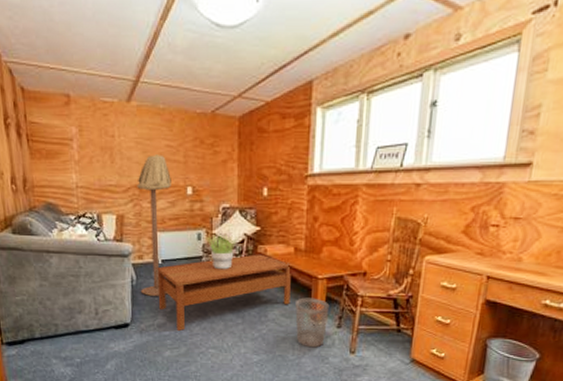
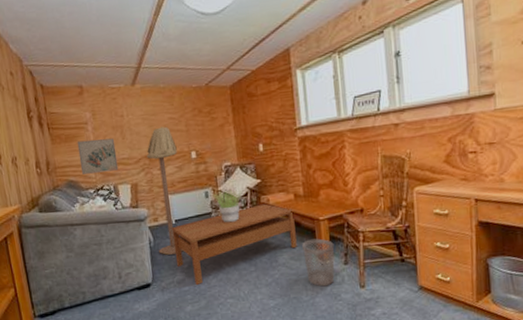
wall art: none [59,159,104,198] -> present [77,138,119,174]

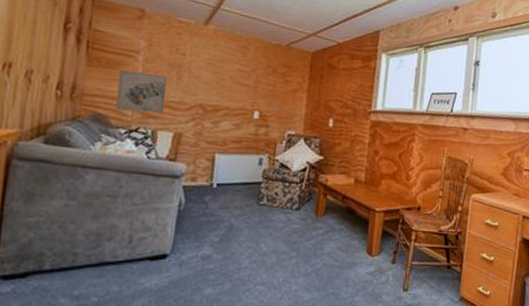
floor lamp: present [146,126,183,255] -> none [187,77,239,223]
coffee table: present [171,203,297,286] -> none [205,183,350,265]
potted plant: present [213,190,242,223] -> none [267,160,301,198]
wastebasket: present [302,238,335,287] -> none [351,230,386,285]

